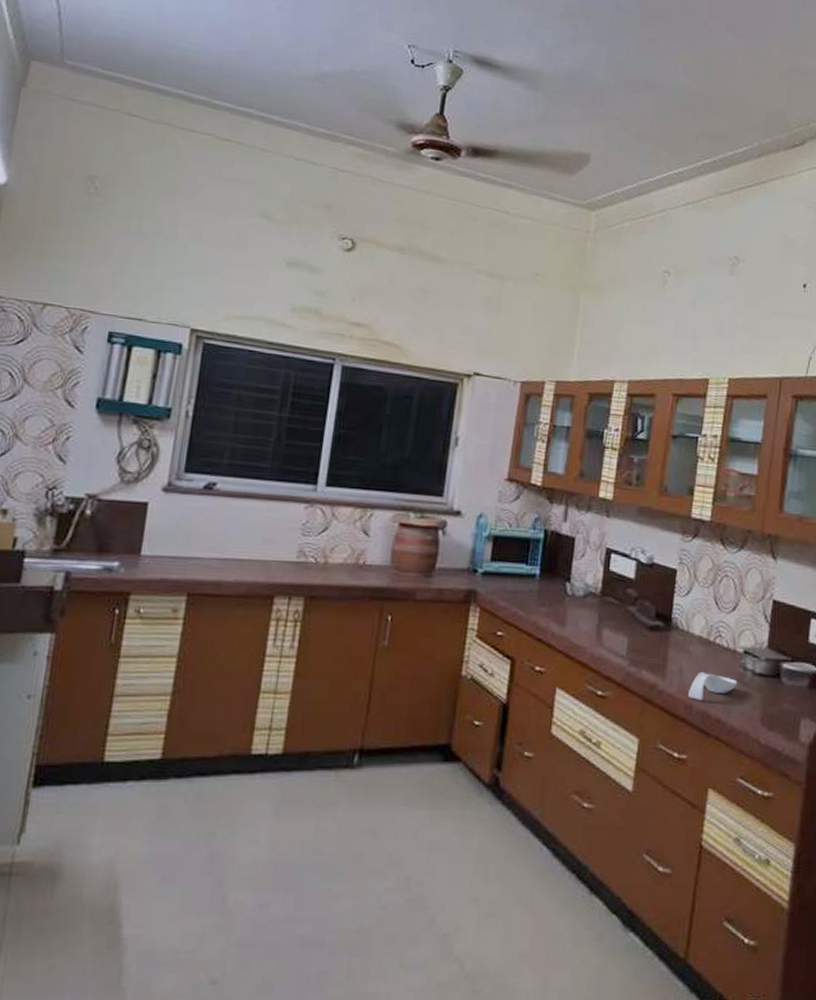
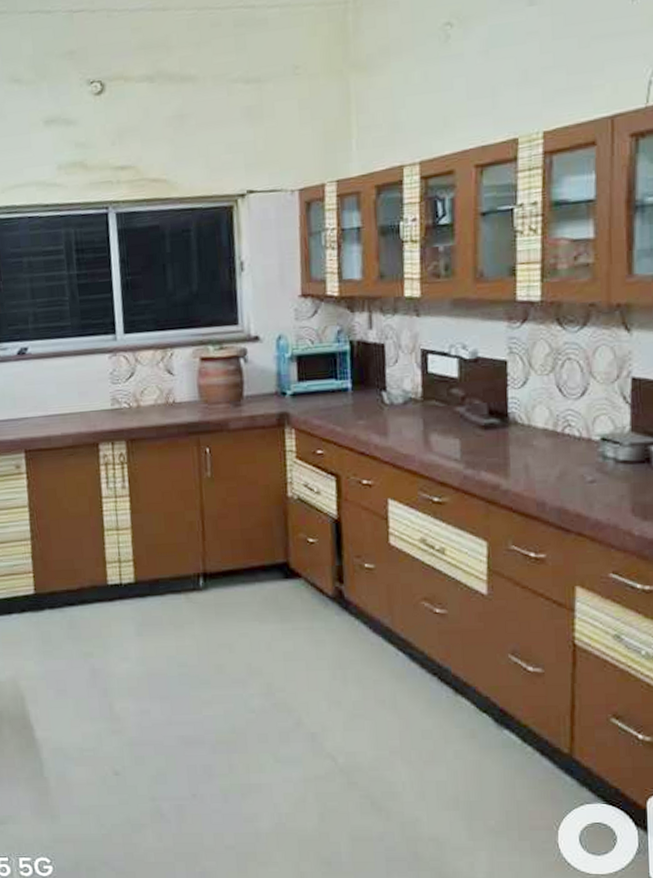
spoon rest: present [688,671,738,700] -> none [539,465,597,497]

